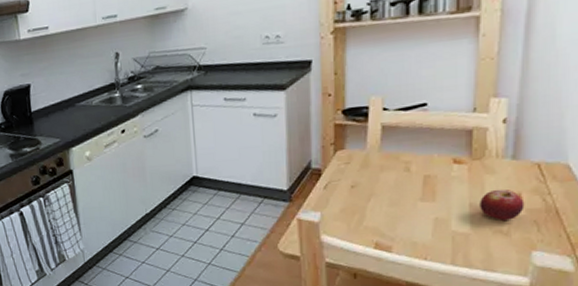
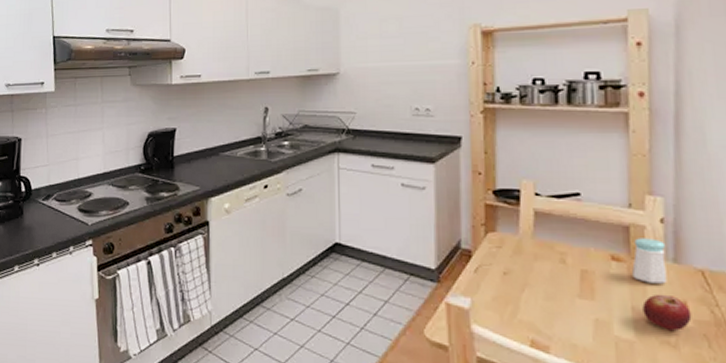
salt shaker: none [472,139,507,181] -> present [632,238,667,284]

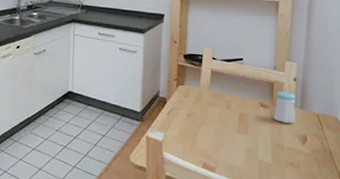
fruit: present [642,294,692,331] -> none [278,130,309,156]

